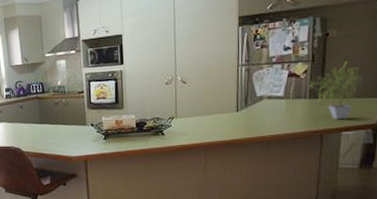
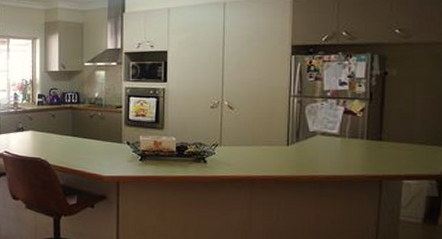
potted plant: present [309,62,364,120] -> none [367,104,427,167]

